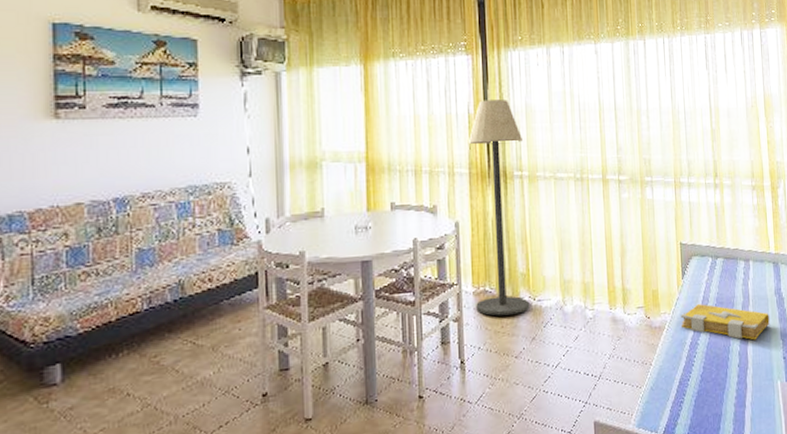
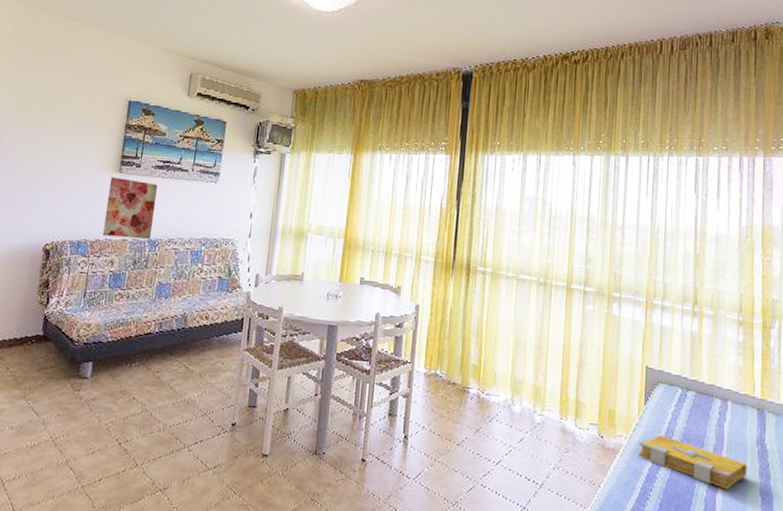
wall art: none [42,125,118,203] -> present [102,177,158,240]
floor lamp: present [468,100,530,316] -> none [425,196,490,403]

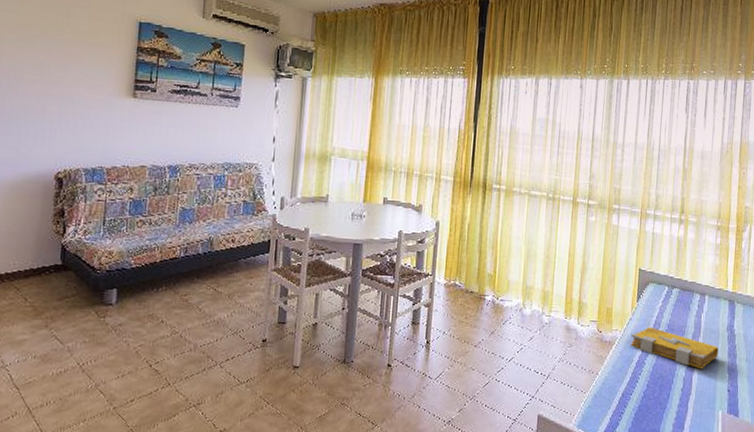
wall art: present [102,177,158,240] -> none [119,102,176,166]

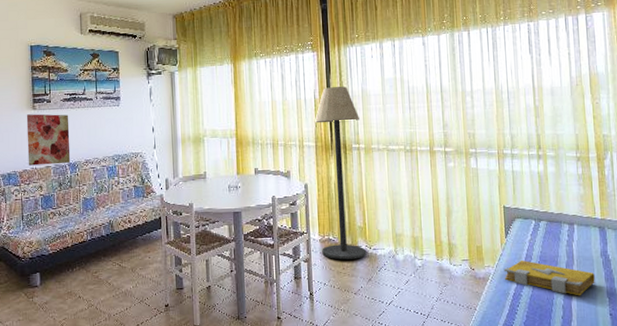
wall art: none [119,102,176,166] -> present [26,114,71,166]
floor lamp: none [445,119,504,309] -> present [314,86,367,260]

